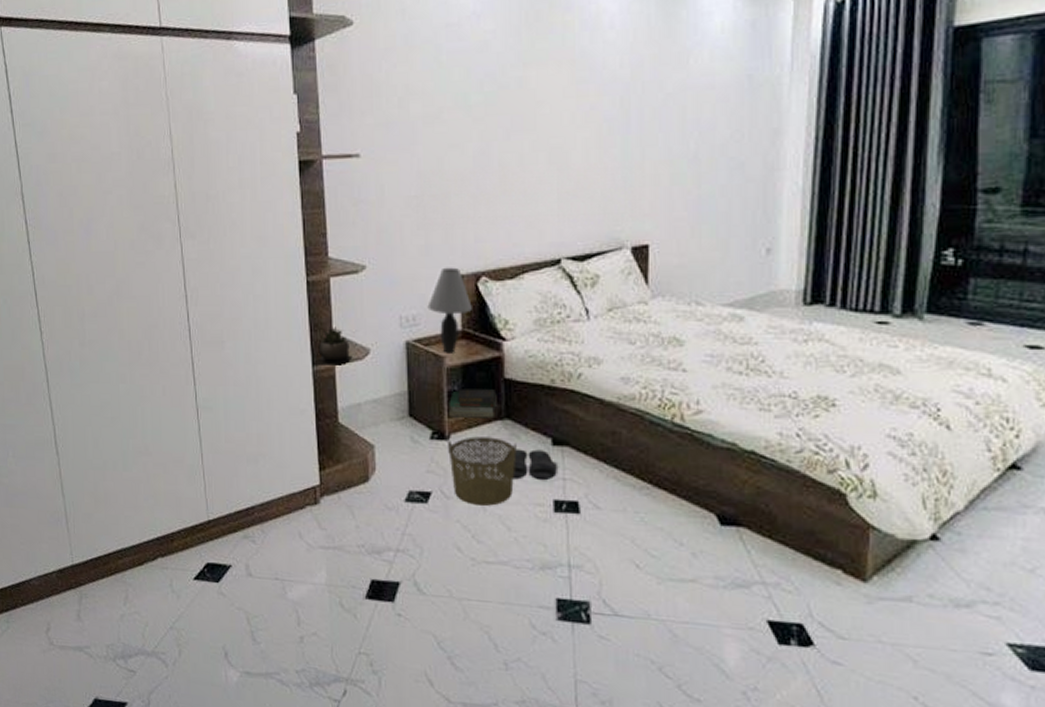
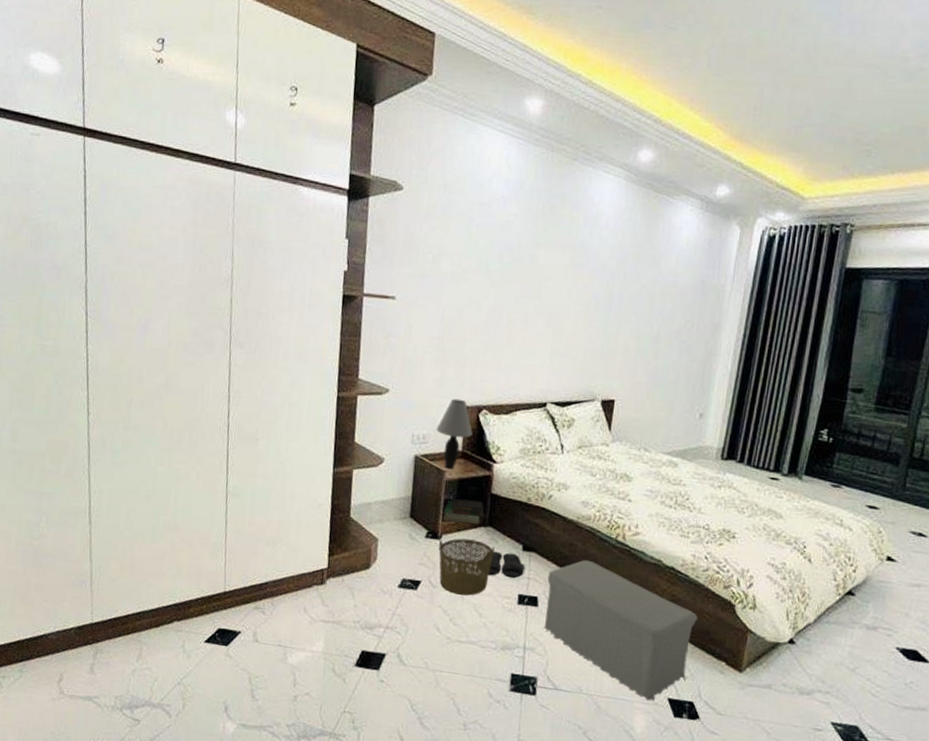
succulent plant: present [314,327,353,365] -> none [335,436,369,470]
storage ottoman: none [588,450,796,625] -> present [542,559,698,701]

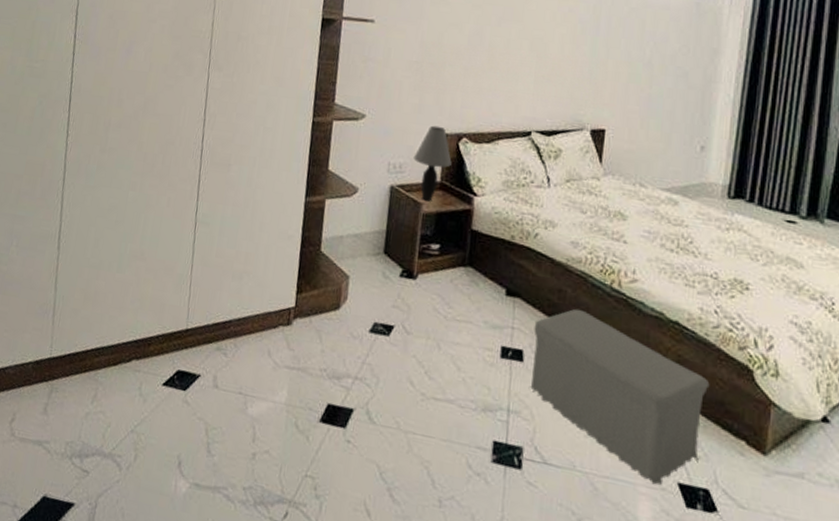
basket: present [439,538,495,596] -> none [414,278,475,345]
books: present [442,498,484,525] -> none [418,234,463,265]
slippers: present [484,551,525,578] -> none [463,294,508,327]

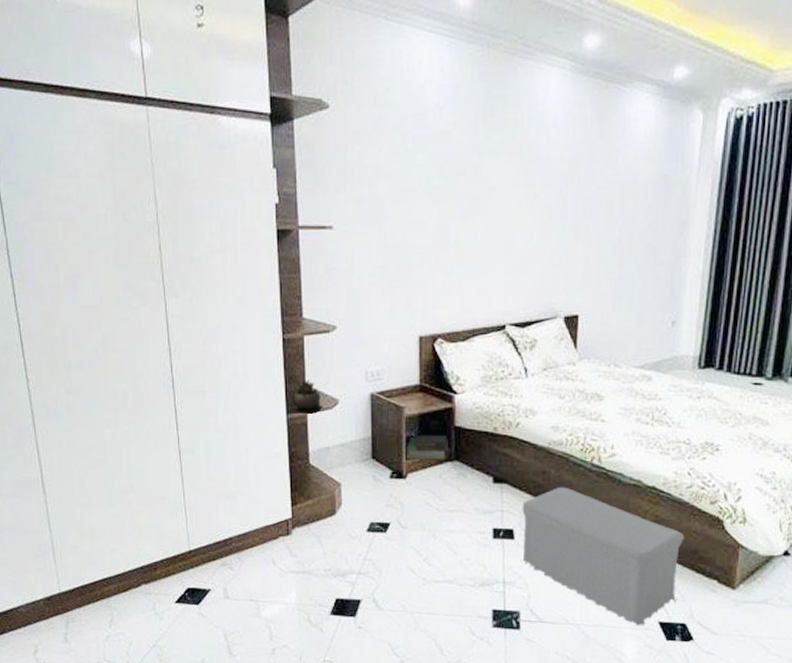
succulent plant: none [307,164,342,200] -> present [288,380,323,414]
table lamp: present [413,125,452,201] -> none [390,329,429,404]
books: none [418,234,463,265] -> present [405,435,448,460]

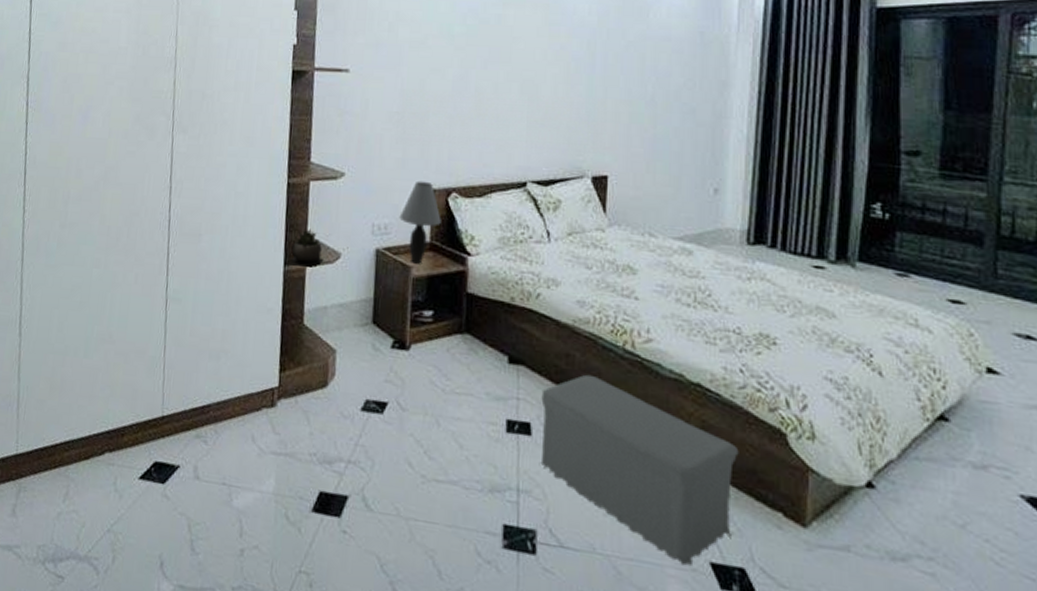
table lamp: none [390,329,429,404] -> present [399,180,441,264]
books: present [405,435,448,460] -> none [410,299,459,332]

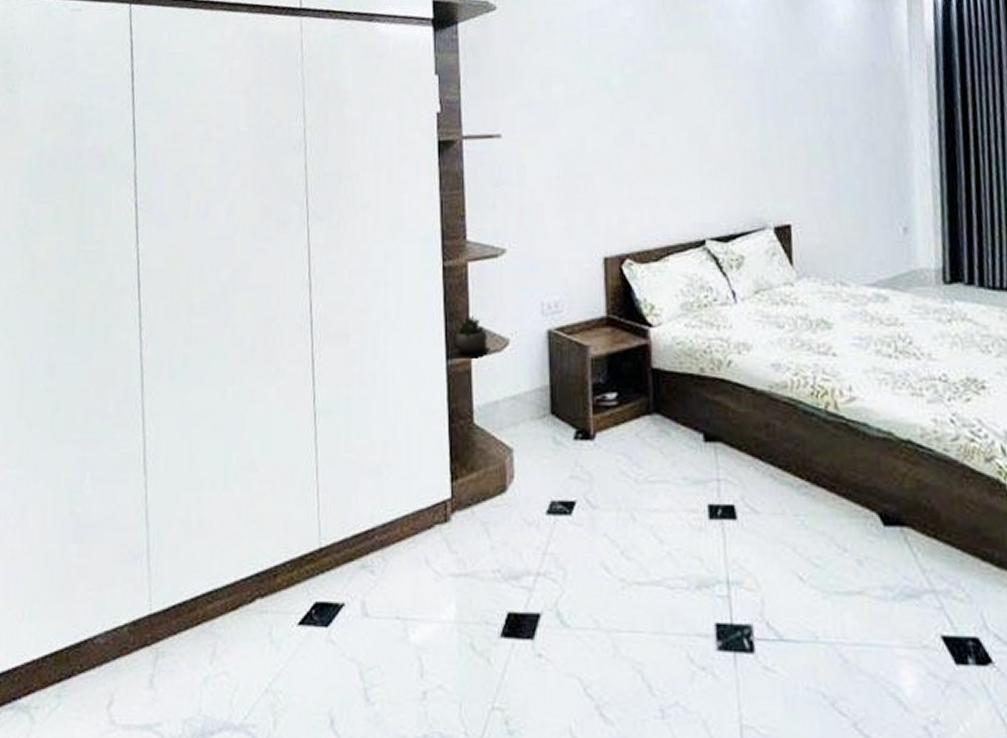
table lamp: present [399,180,441,264] -> none [570,249,617,342]
storage ottoman: present [539,374,739,566] -> none [743,444,961,643]

